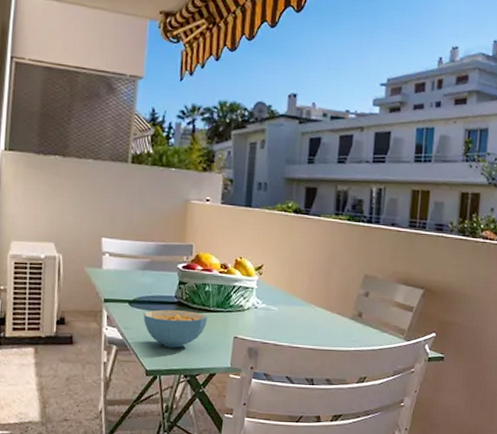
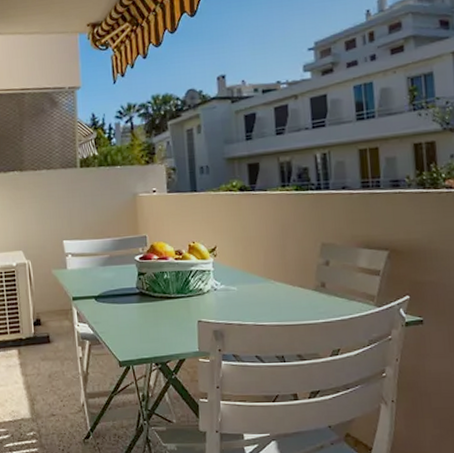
cereal bowl: present [143,309,208,348] -> none [109,300,170,338]

